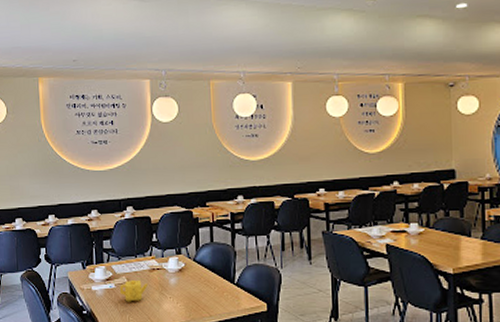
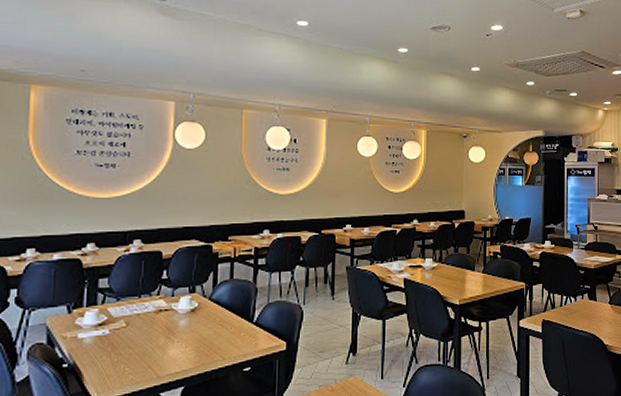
teapot: present [120,279,148,302] -> none [116,323,151,350]

